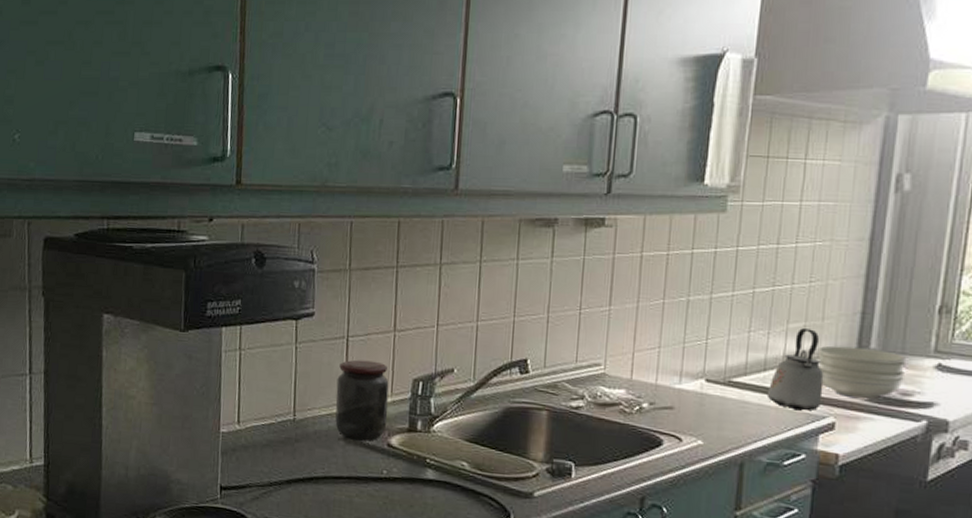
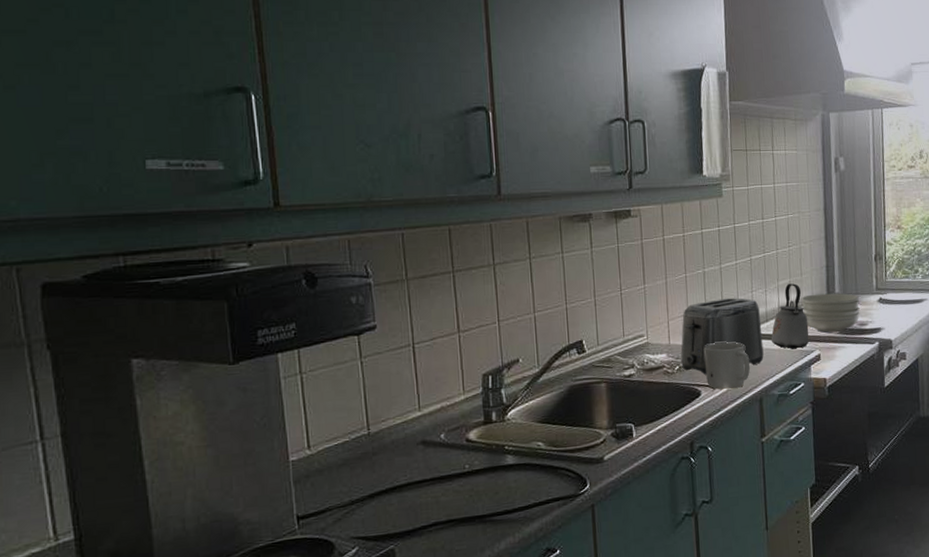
jar: present [335,359,389,441] -> none [408,363,463,443]
toaster: none [641,335,757,422] -> present [680,298,764,375]
mug: none [672,386,734,445] -> present [704,342,751,390]

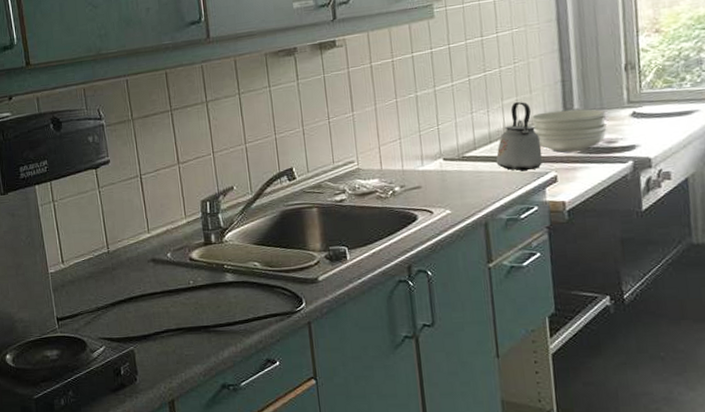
toaster: present [680,298,764,375] -> none [393,120,488,199]
mug: present [704,342,751,390] -> none [419,165,473,214]

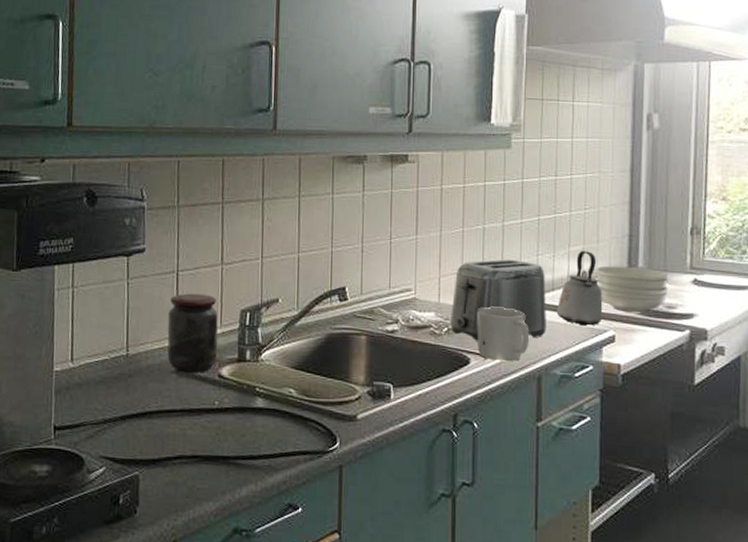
jar: none [138,191,186,260] -> present [167,293,218,373]
toaster: none [393,120,488,199] -> present [449,259,546,341]
mug: none [419,165,473,214] -> present [478,307,530,362]

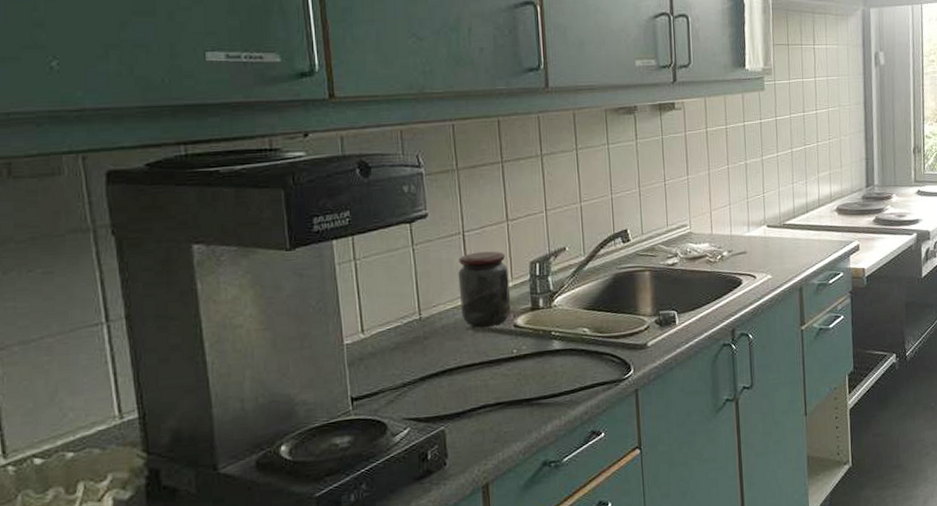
toaster: present [449,259,546,341] -> none [722,189,804,264]
mug: present [478,307,530,362] -> none [746,232,791,279]
kettle: present [556,251,603,326] -> none [811,175,849,239]
bowl: present [596,265,669,313] -> none [841,185,899,224]

